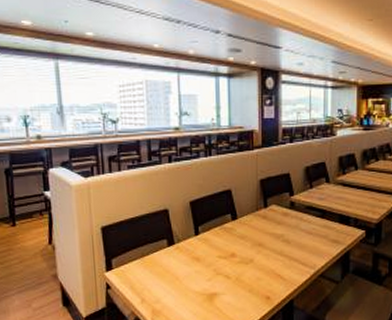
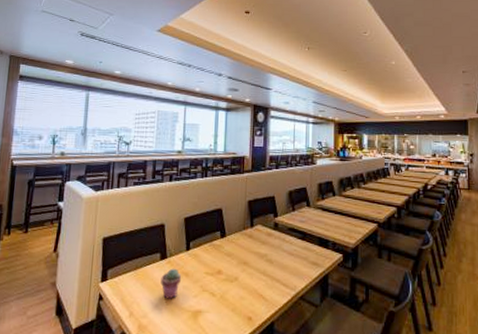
potted succulent: none [170,254,193,284] -> present [160,268,182,299]

